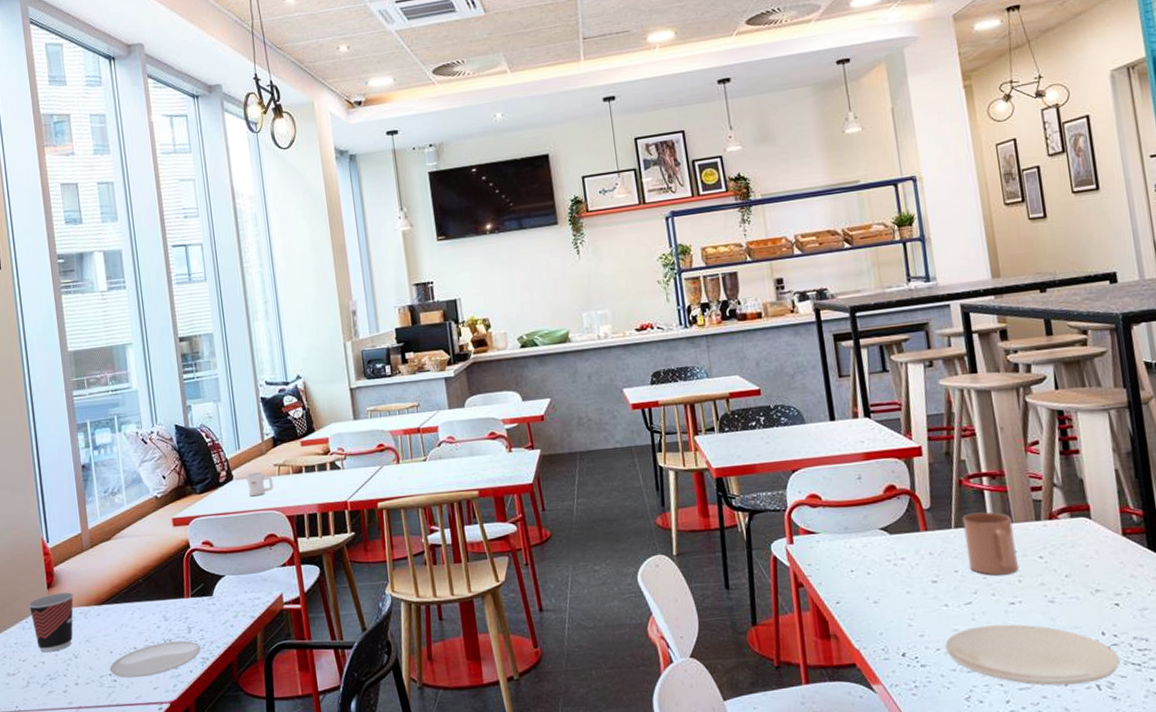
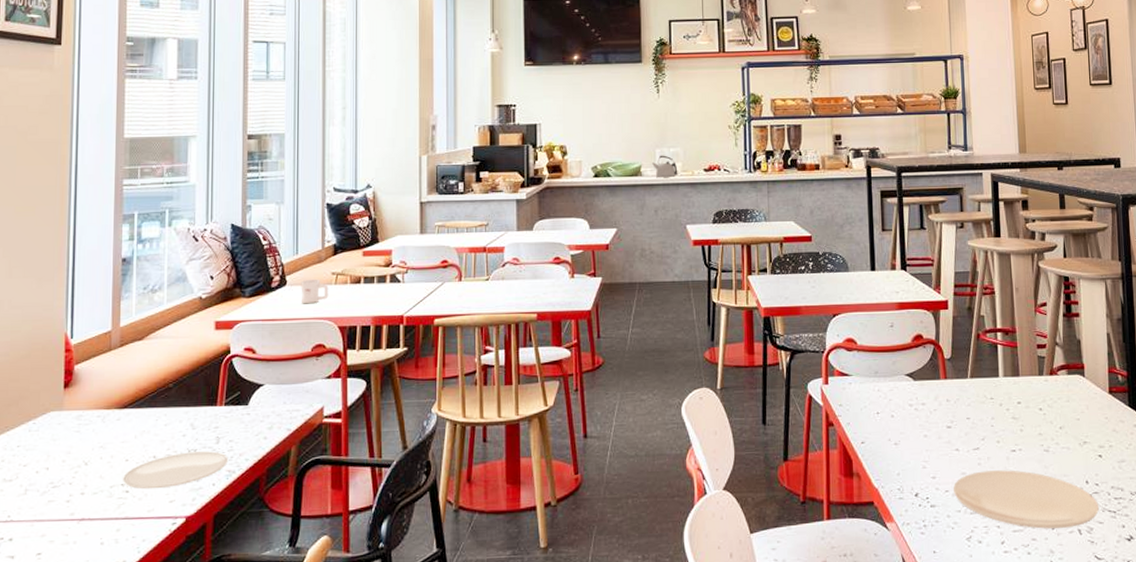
cup: present [28,592,74,653] -> none [39,393,93,458]
kettle: none [580,318,608,343] -> present [652,155,678,178]
mug: present [962,512,1019,575] -> none [977,364,1022,424]

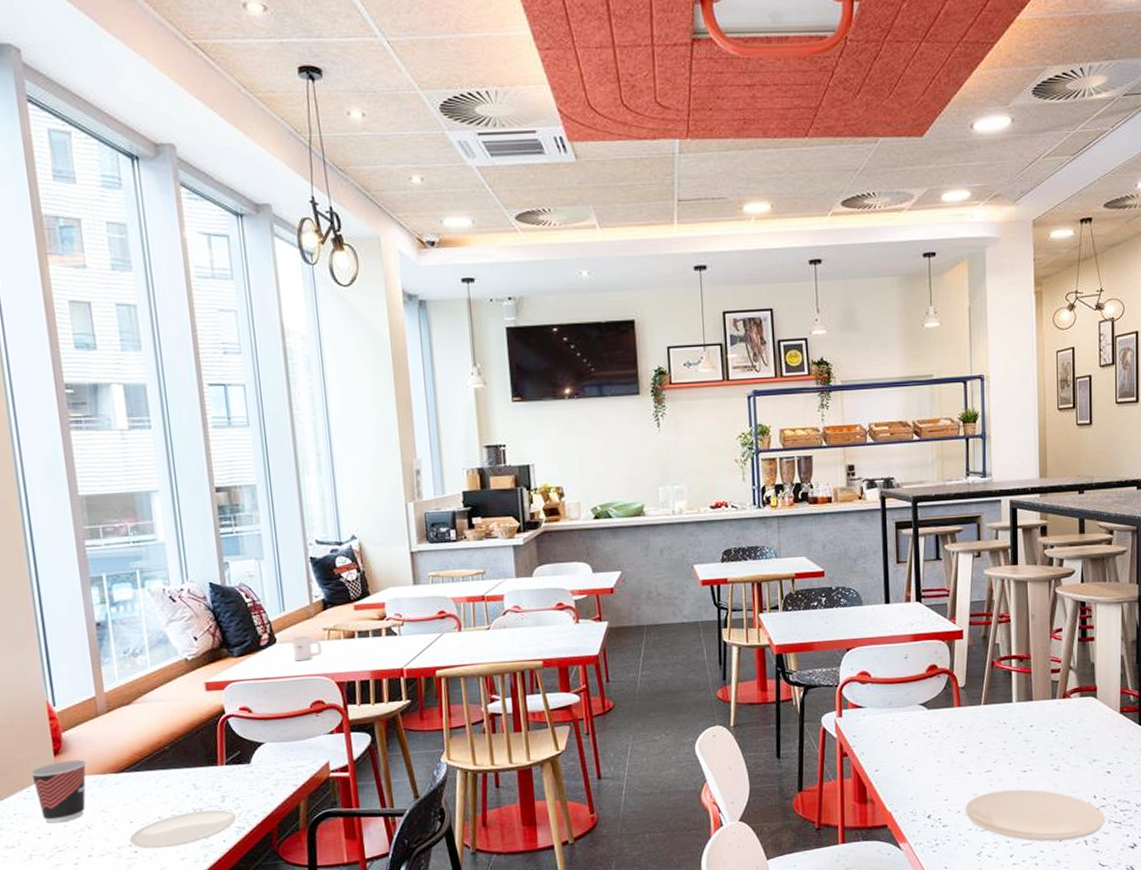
cup: none [39,393,93,458] -> present [30,759,87,824]
kettle: present [652,155,678,178] -> none [655,493,683,518]

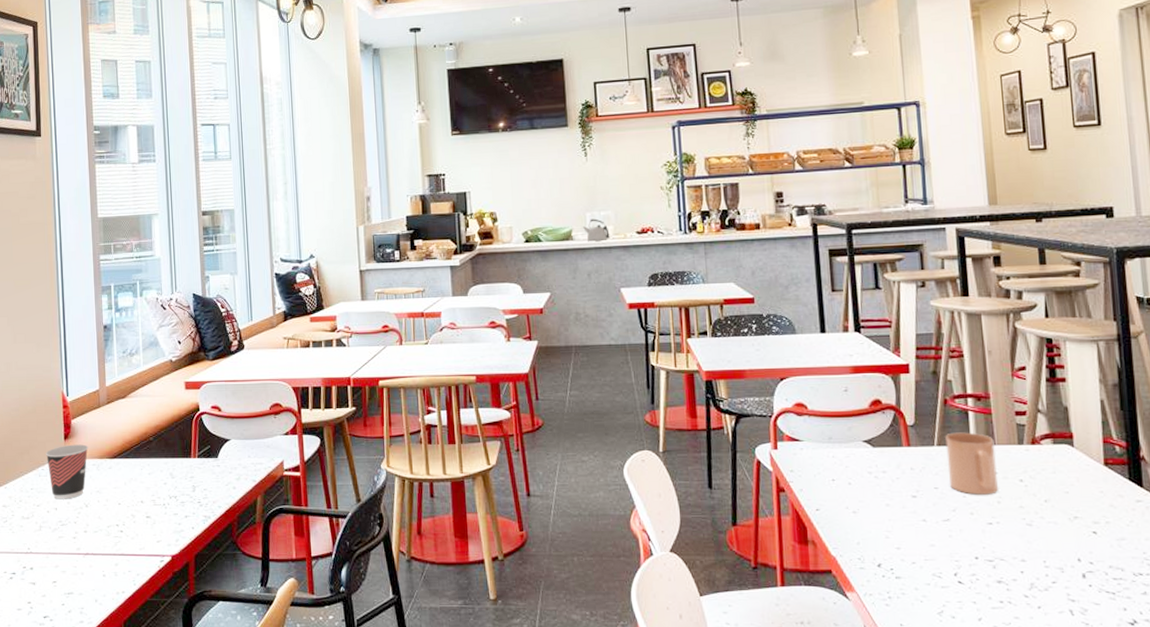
plate: present [130,809,237,849] -> none [117,498,204,530]
mug: present [291,635,323,662] -> none [256,343,282,367]
kettle: none [655,493,683,518] -> present [583,218,610,242]
plate: present [965,789,1105,842] -> none [921,543,1094,607]
mug: none [991,690,1034,747] -> present [945,432,999,495]

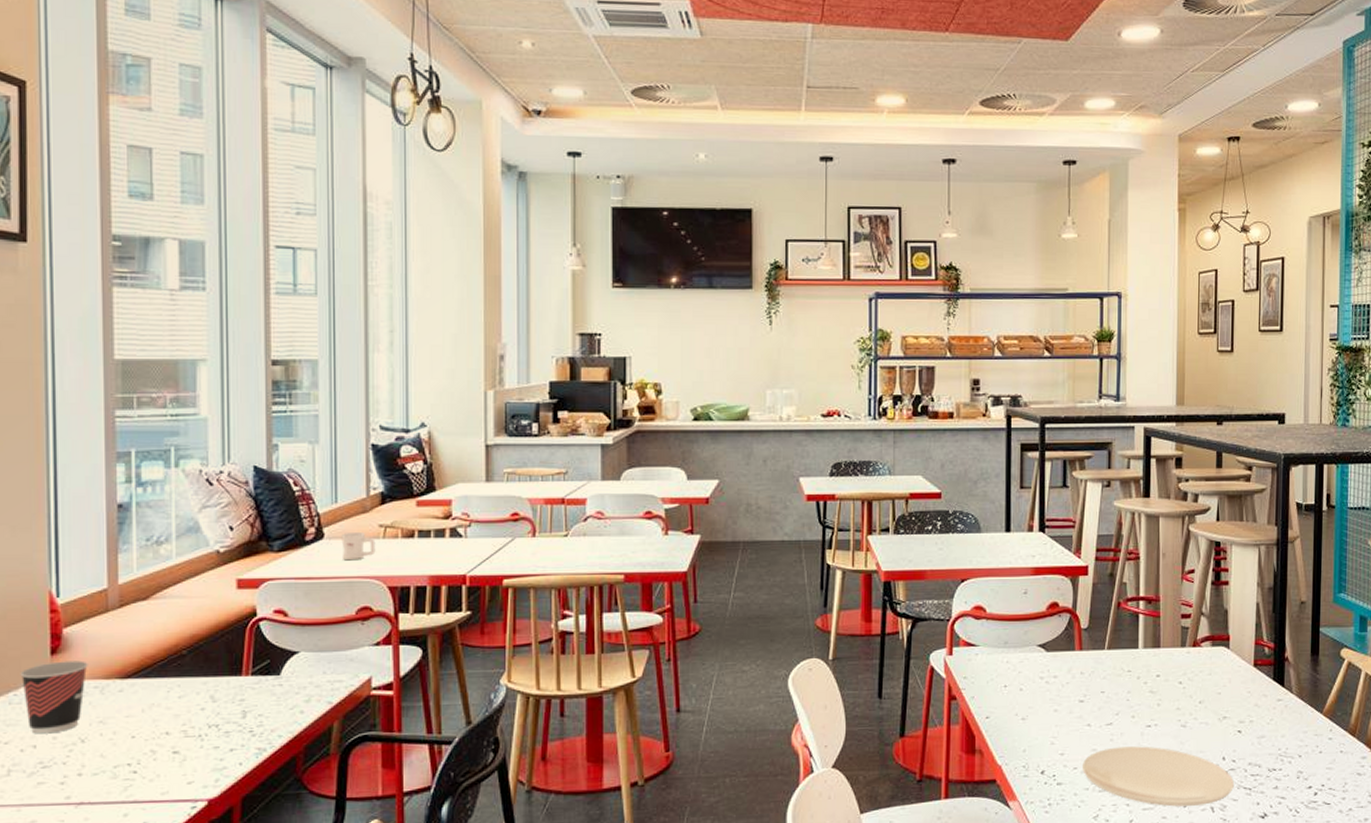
mug: none [256,343,282,367] -> present [341,531,376,561]
kettle: present [583,218,610,242] -> none [762,397,791,424]
plate: none [921,543,1094,607] -> present [1083,746,1234,807]
mug: present [945,432,999,495] -> none [1115,635,1160,698]

